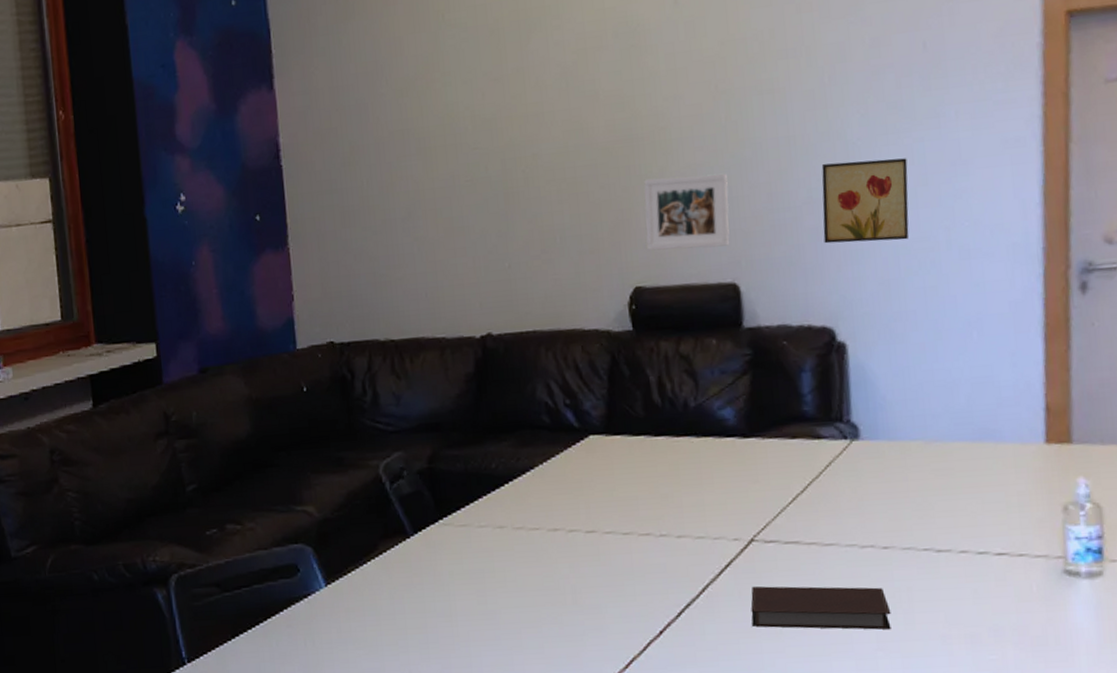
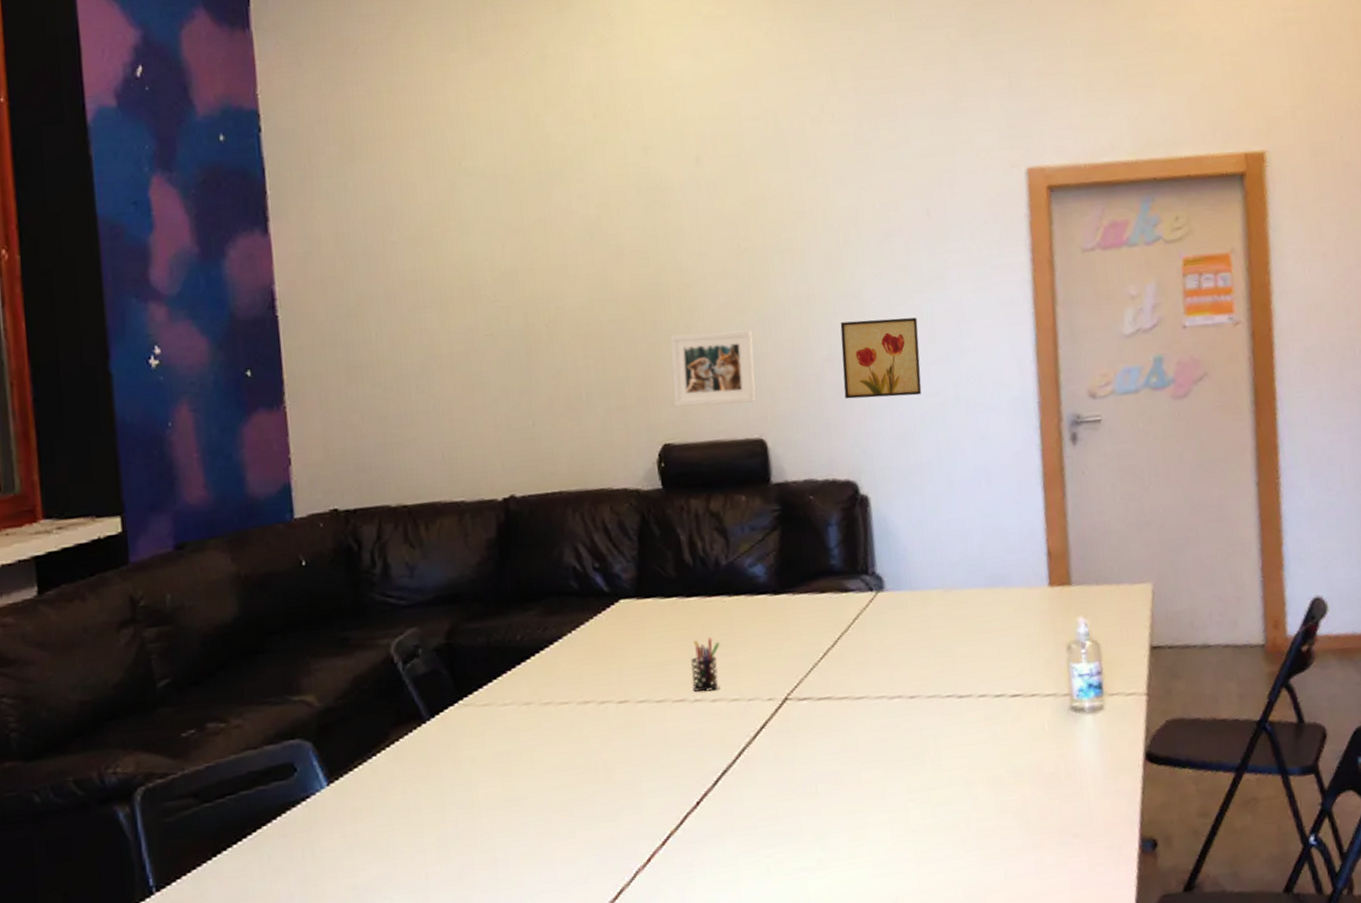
pen holder: none [657,476,687,528] -> present [691,637,720,692]
notebook: present [750,586,891,630] -> none [786,737,920,790]

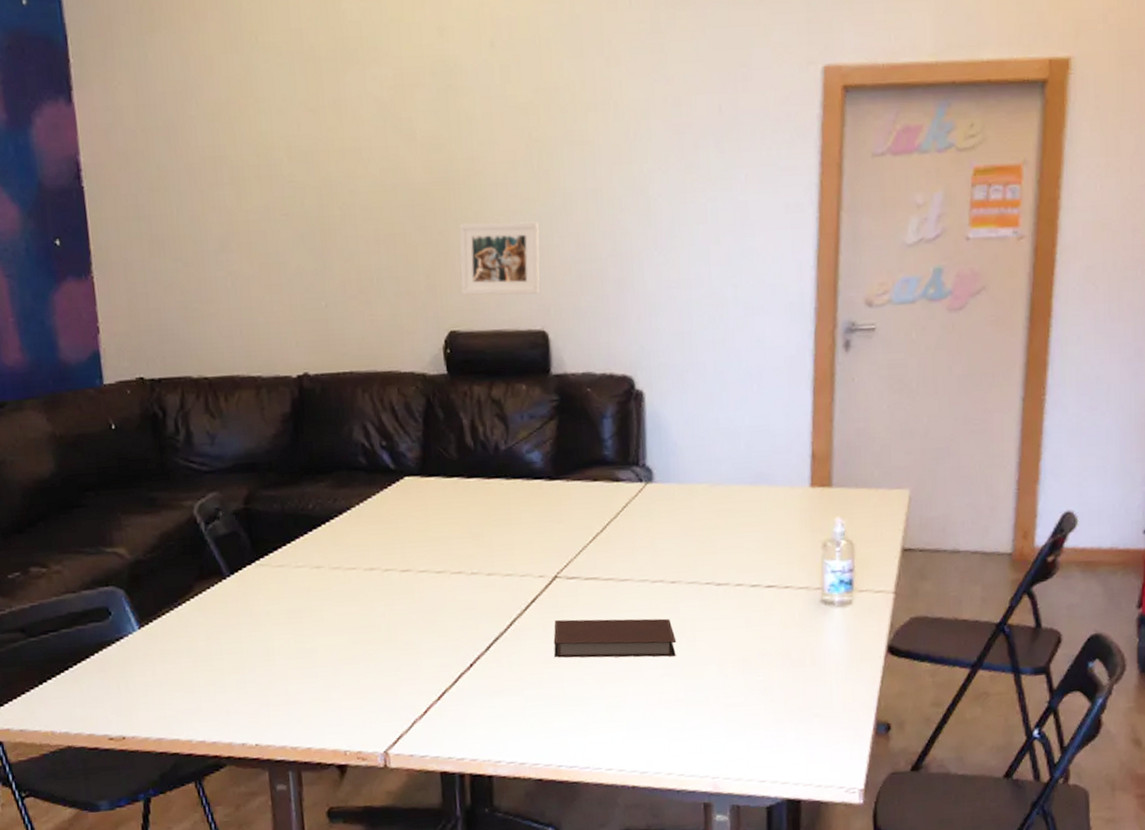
pen holder: present [691,637,720,692] -> none [469,517,496,566]
notebook: none [786,737,920,790] -> present [553,618,677,658]
wall art: present [840,317,922,399] -> none [625,216,702,296]

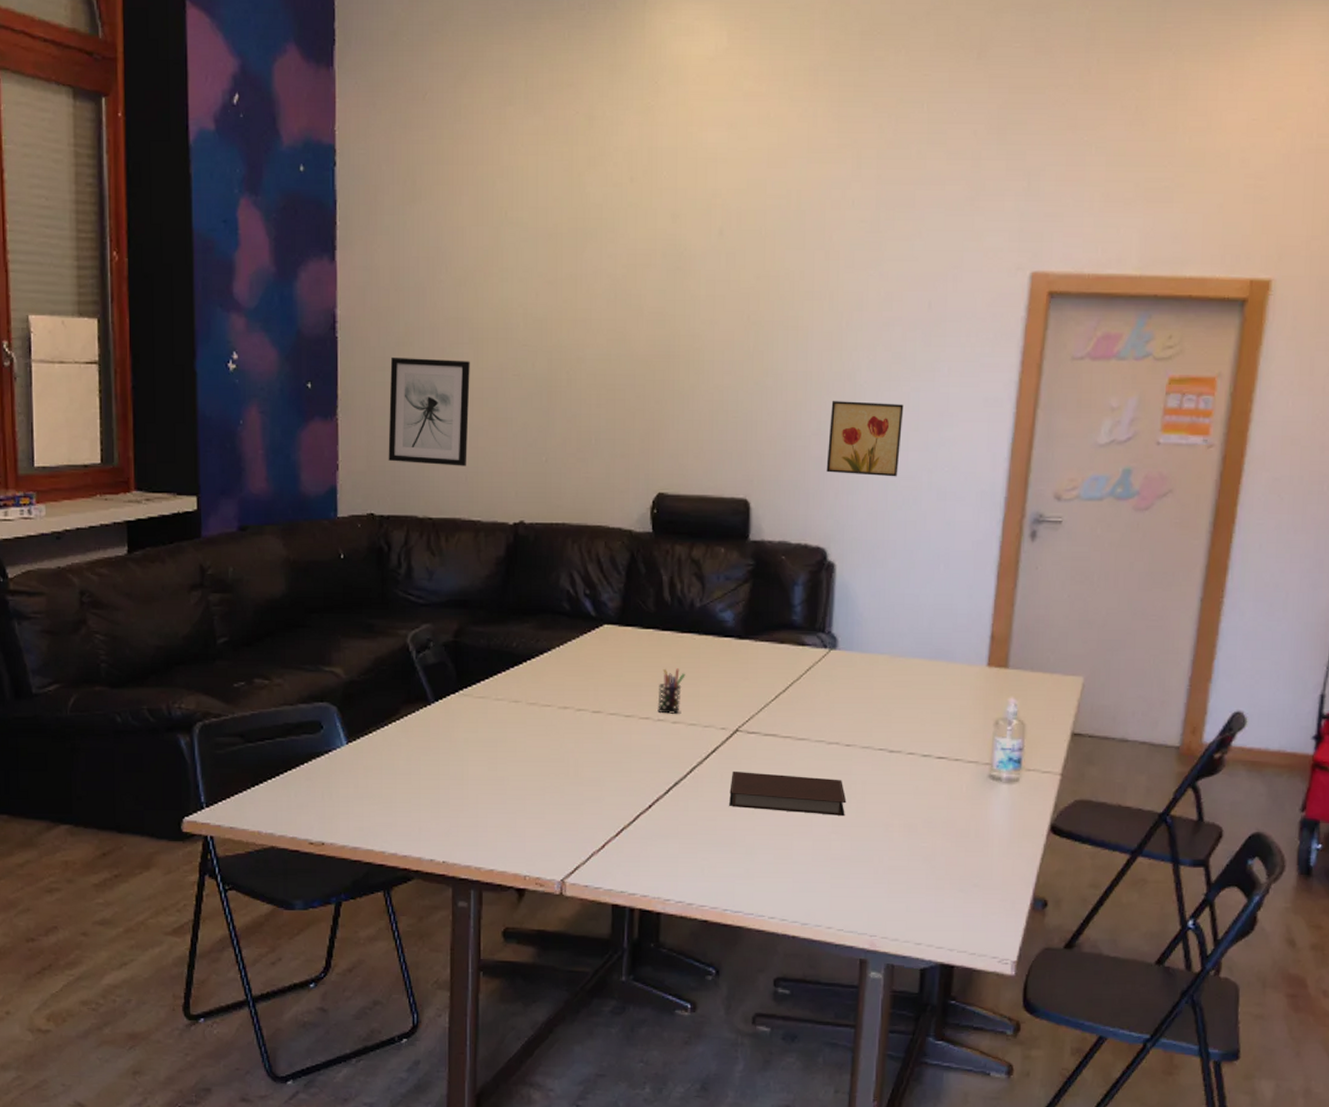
wall art: none [145,202,240,320] -> present [388,356,470,466]
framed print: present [459,221,540,295] -> none [673,394,749,464]
pen holder: none [469,517,496,566] -> present [657,668,686,714]
wall art: none [625,216,702,296] -> present [826,401,904,477]

